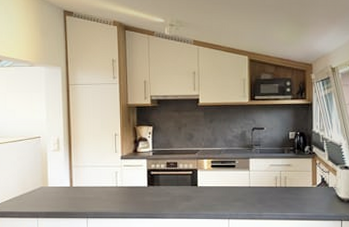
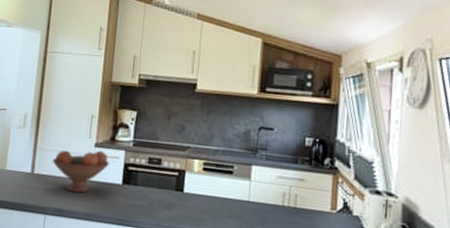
fruit bowl: none [87,161,135,197] -> present [52,150,109,193]

